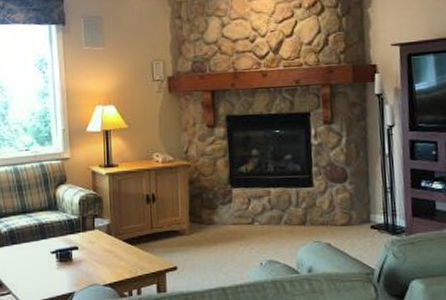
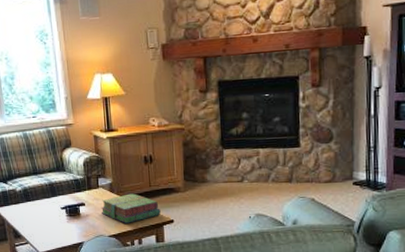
stack of books: none [96,236,163,271] -> present [100,193,161,224]

